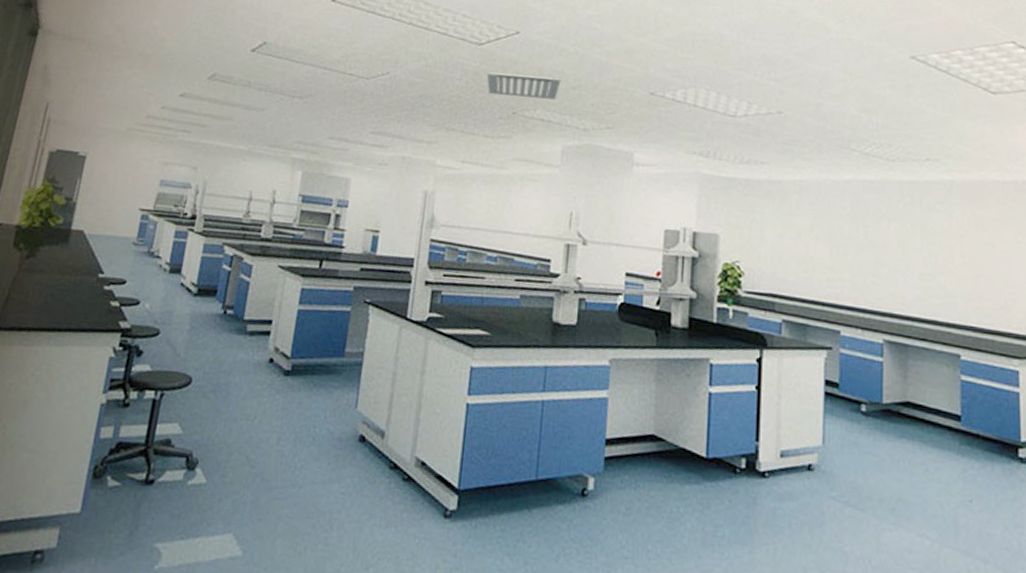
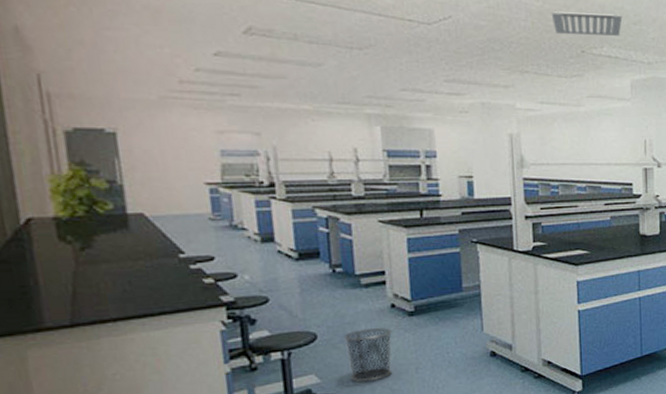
waste bin: none [211,380,264,444] -> present [343,327,392,382]

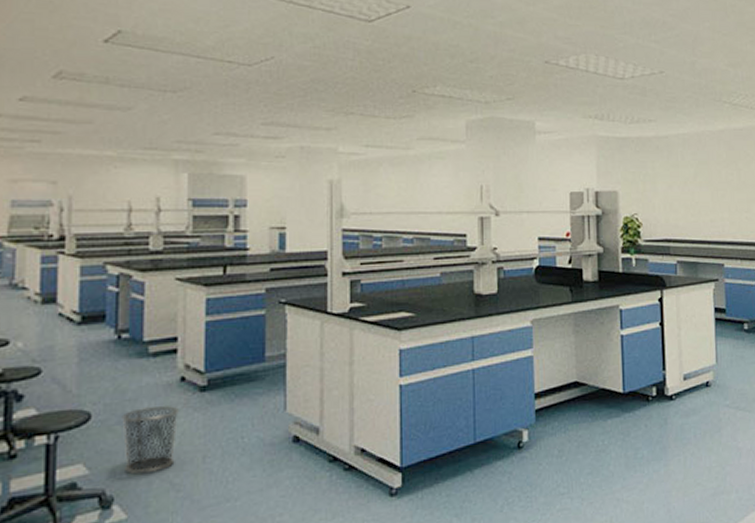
ceiling vent: present [551,11,623,36] -> none [381,50,458,75]

